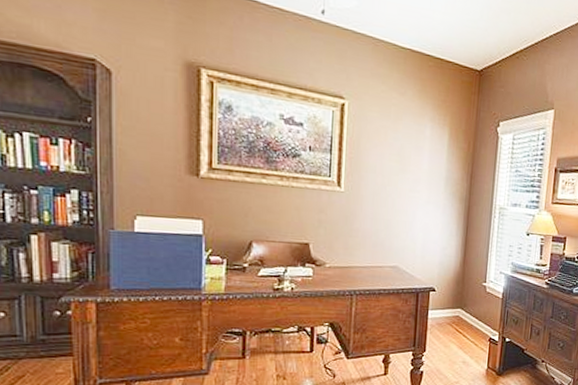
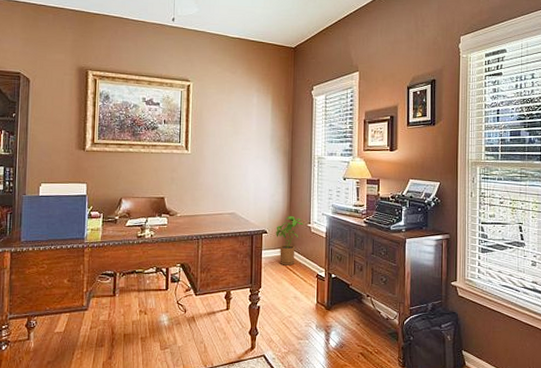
house plant: none [445,272,479,328] -> present [276,215,304,266]

